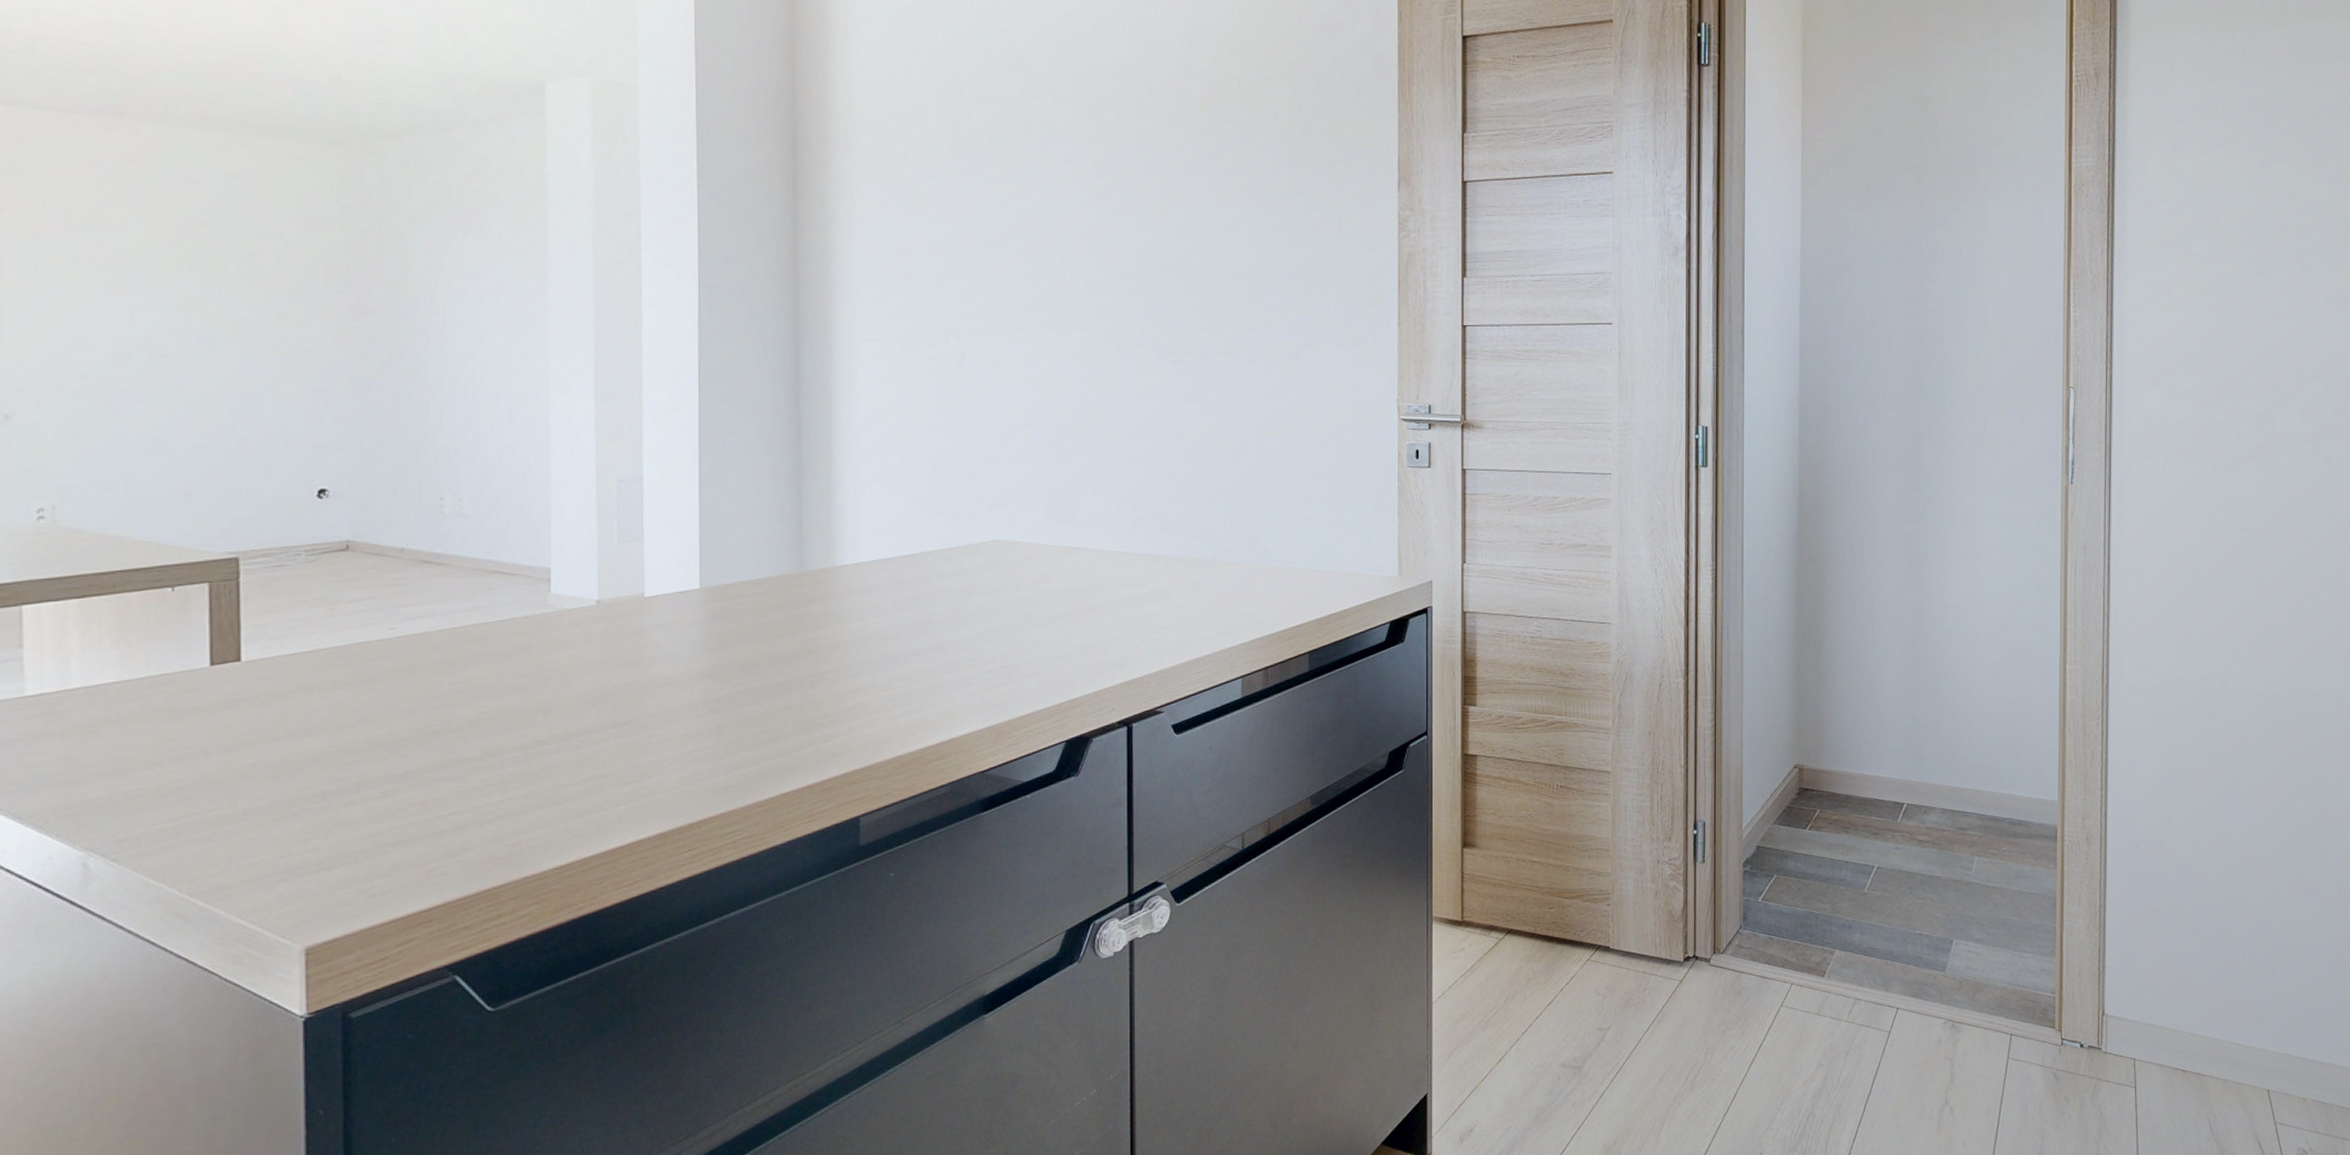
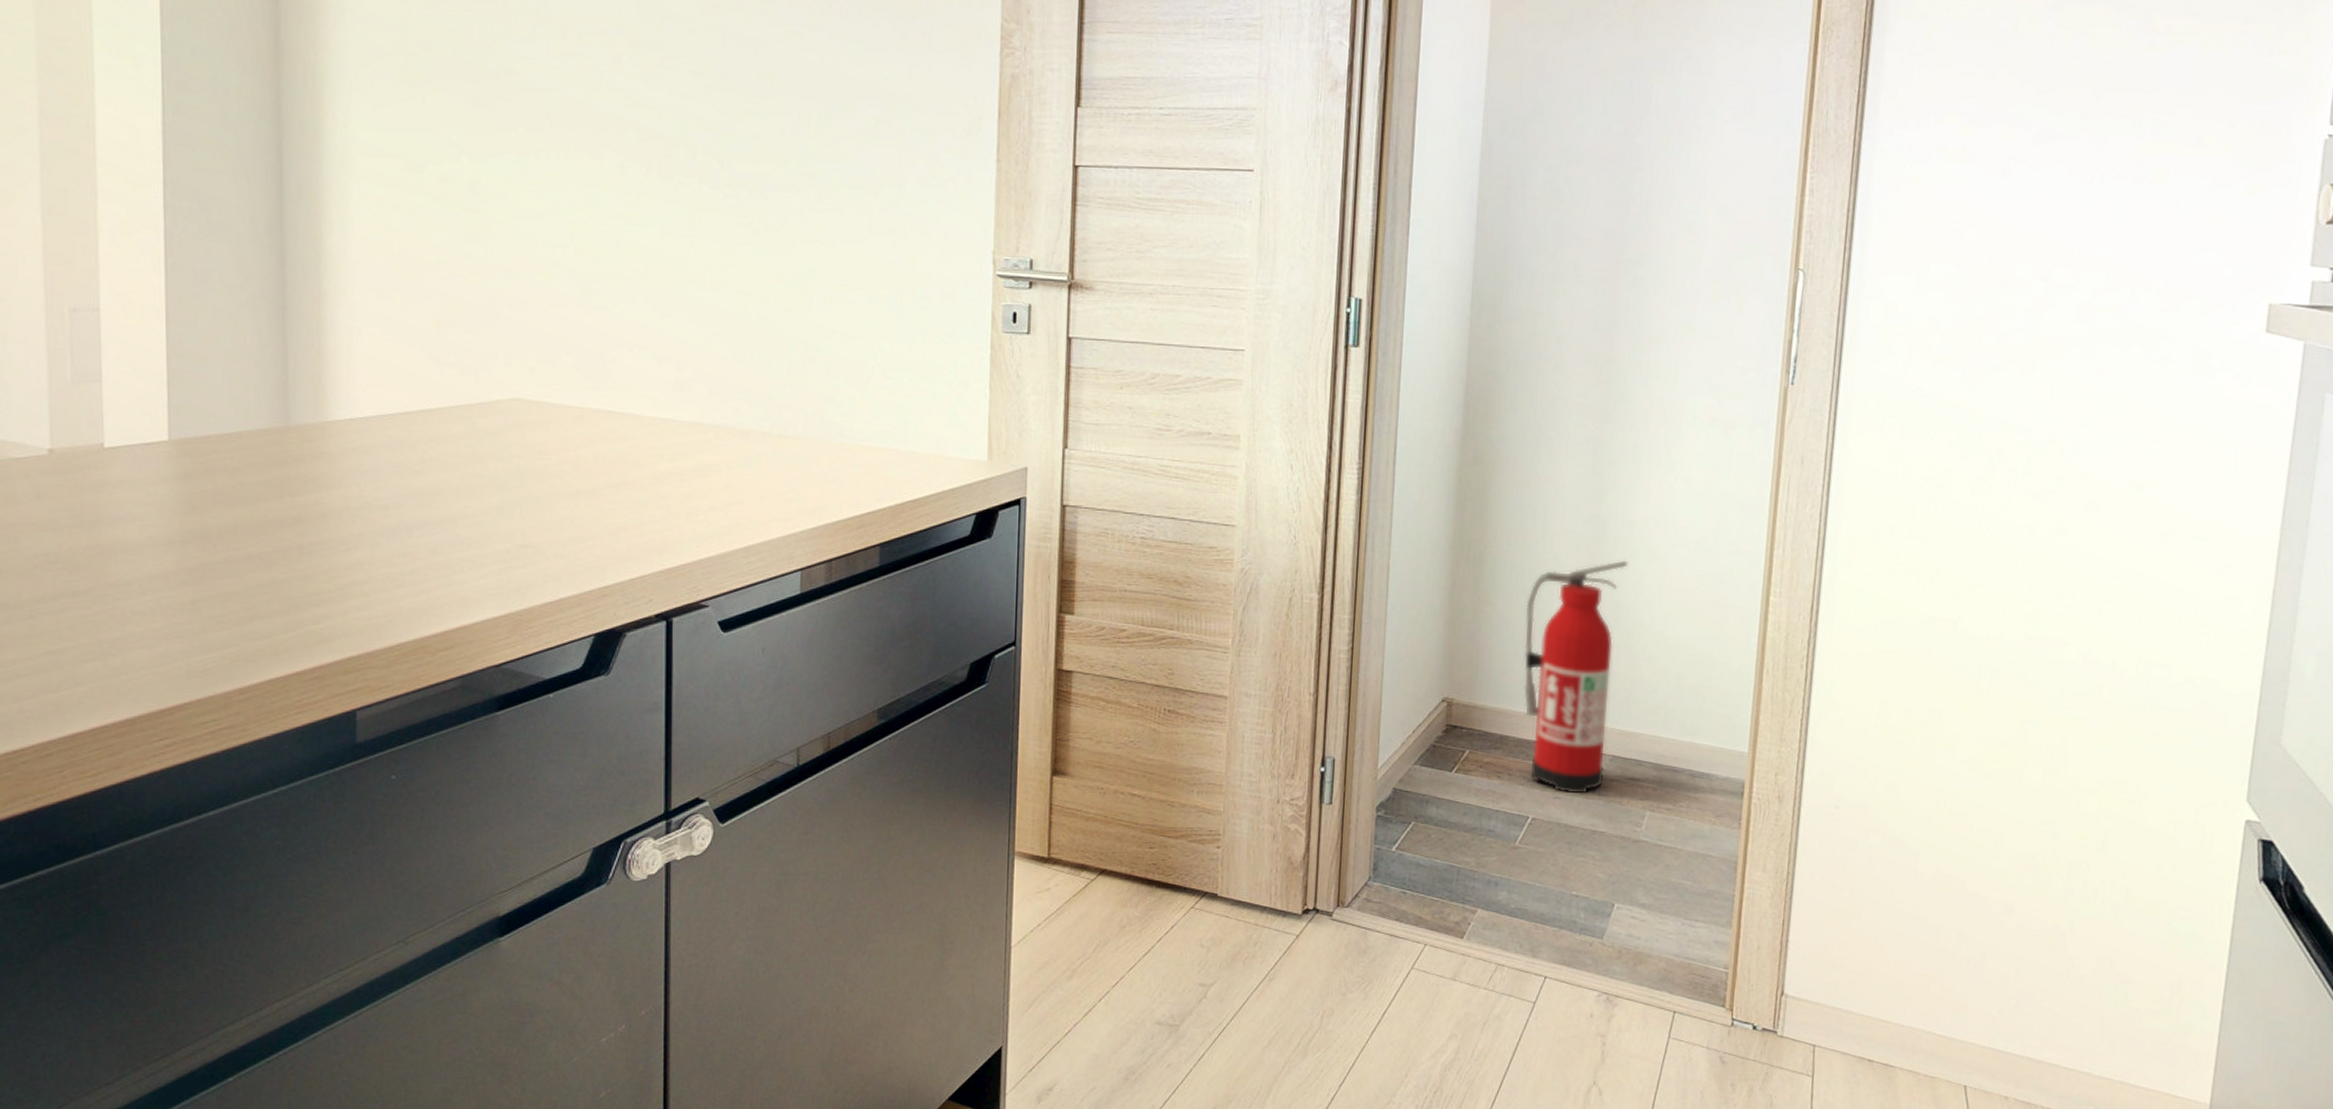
fire extinguisher: none [1860,639,1945,844] -> present [1523,560,1628,794]

